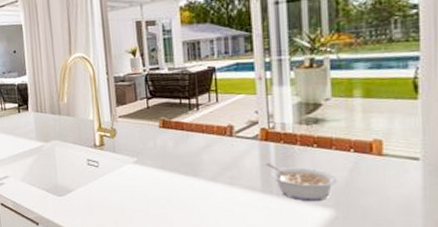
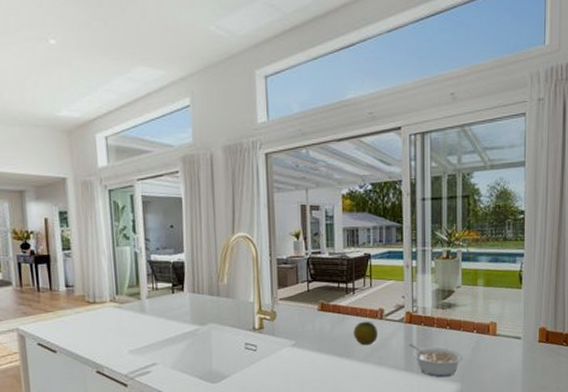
fruit: none [199,138,228,164] -> present [353,321,378,346]

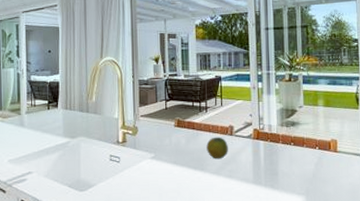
legume: present [409,343,463,378] -> none [257,158,307,191]

